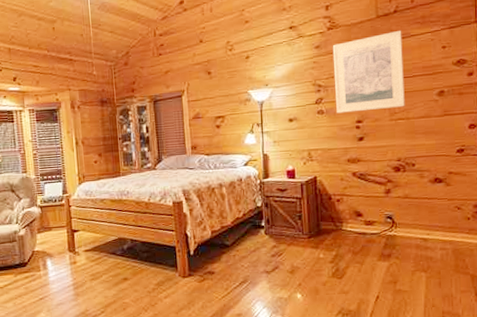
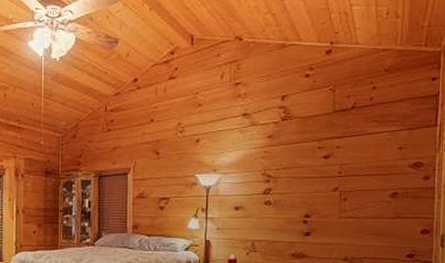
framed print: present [332,30,405,114] -> none [285,126,358,206]

